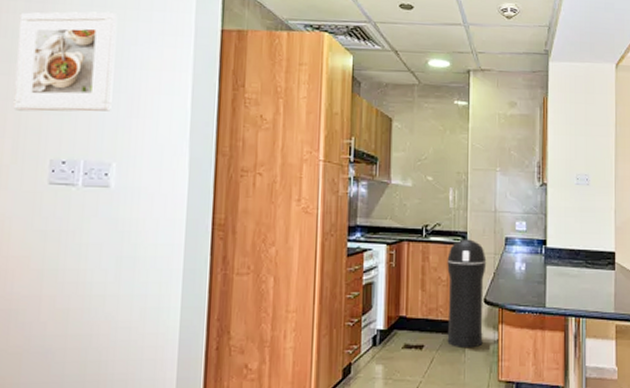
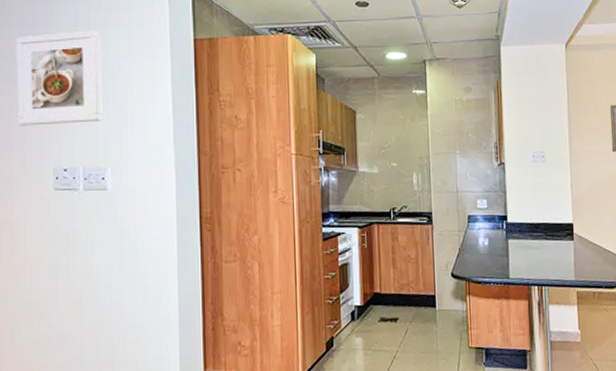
trash can: present [447,239,487,349] -> none [415,219,452,320]

